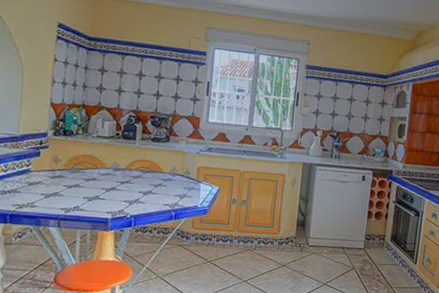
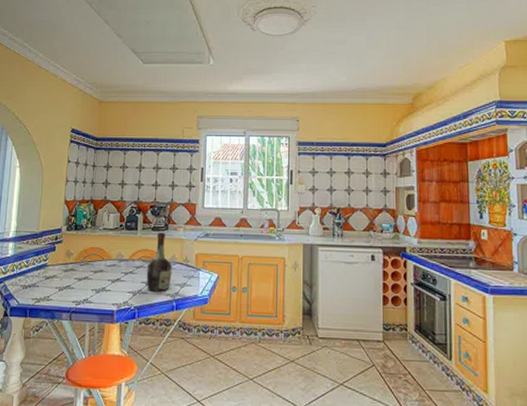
cognac bottle: none [144,143,173,202] -> present [146,232,173,292]

